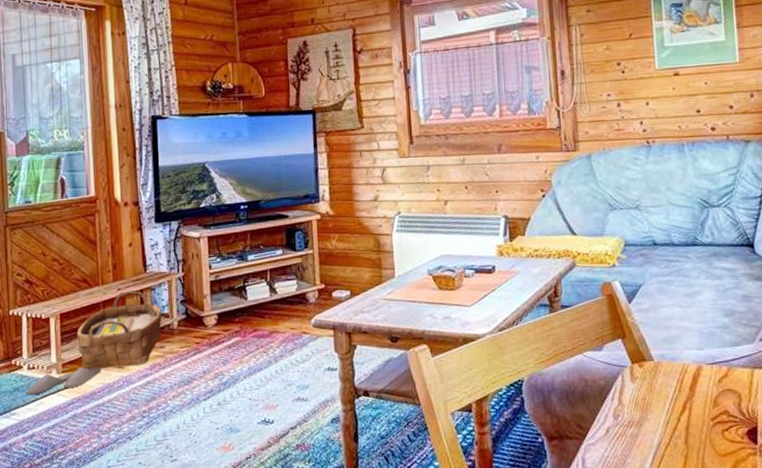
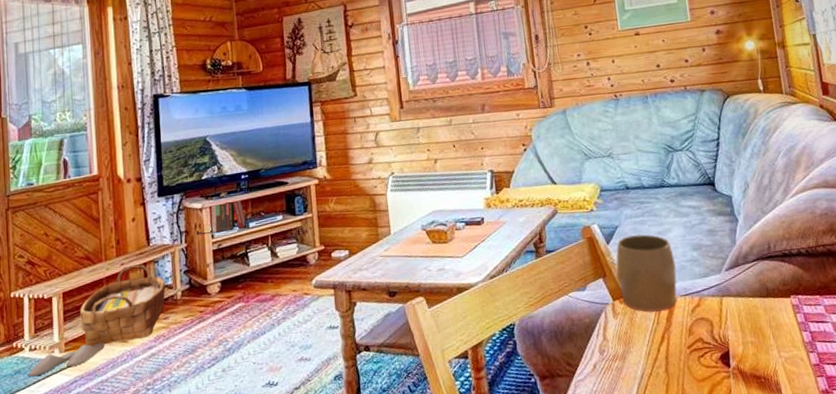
books: none [193,222,245,266] -> present [196,192,246,236]
mug: none [637,295,704,380] -> present [616,234,677,312]

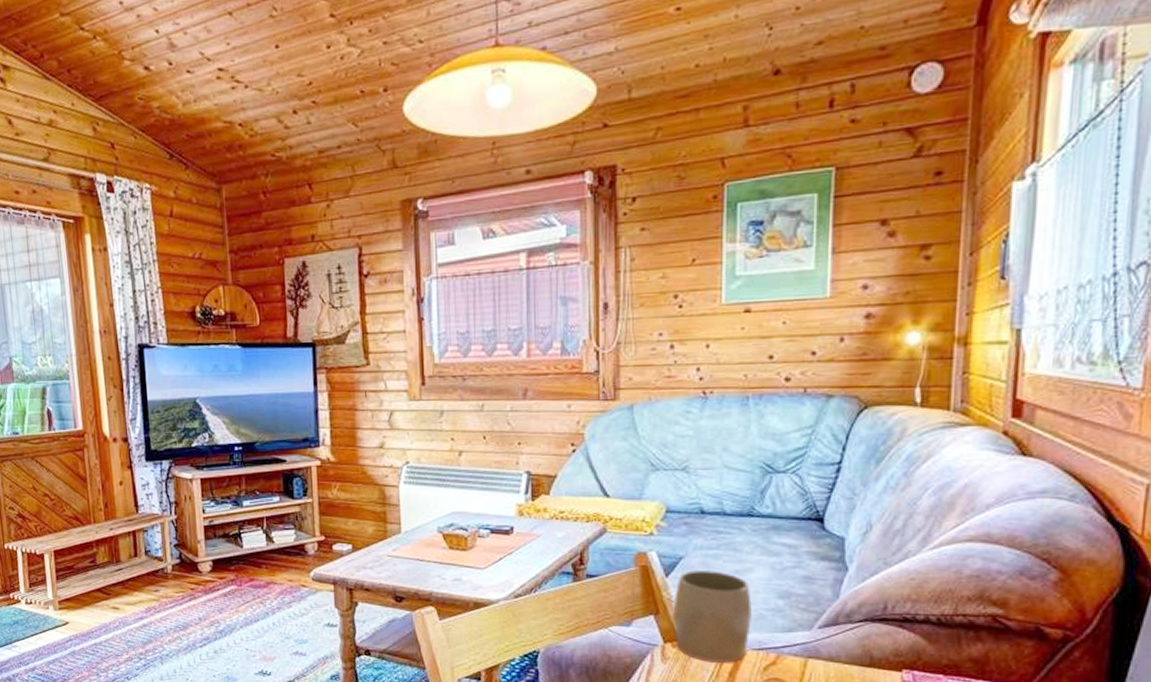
slippers: present [27,342,105,377] -> none [25,605,97,630]
woven basket: present [80,263,166,347] -> none [71,530,156,609]
books: present [196,192,246,236] -> none [186,464,239,509]

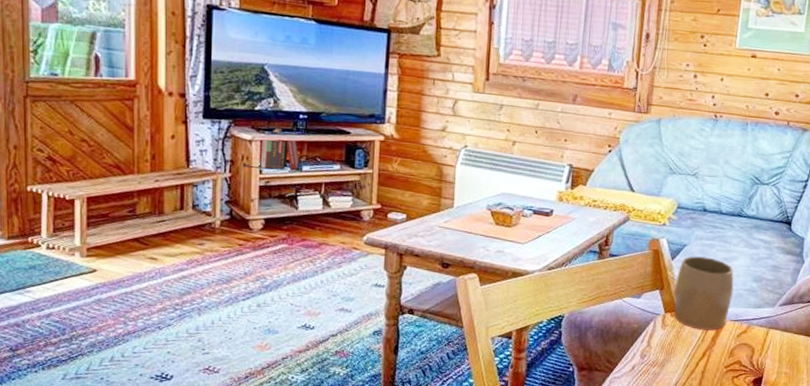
books: none [186,464,239,509] -> present [243,128,299,171]

